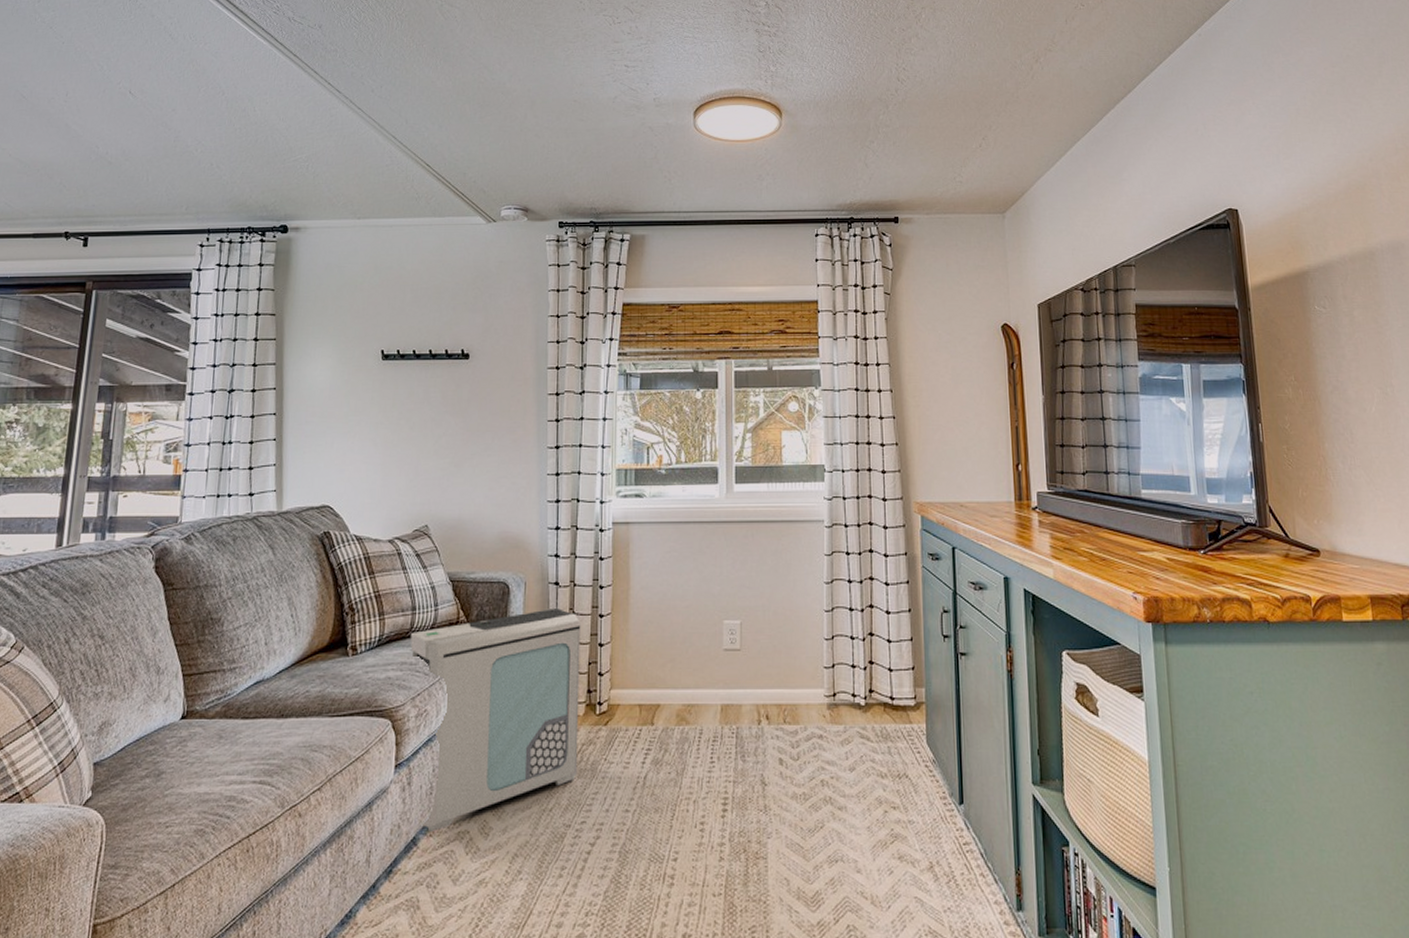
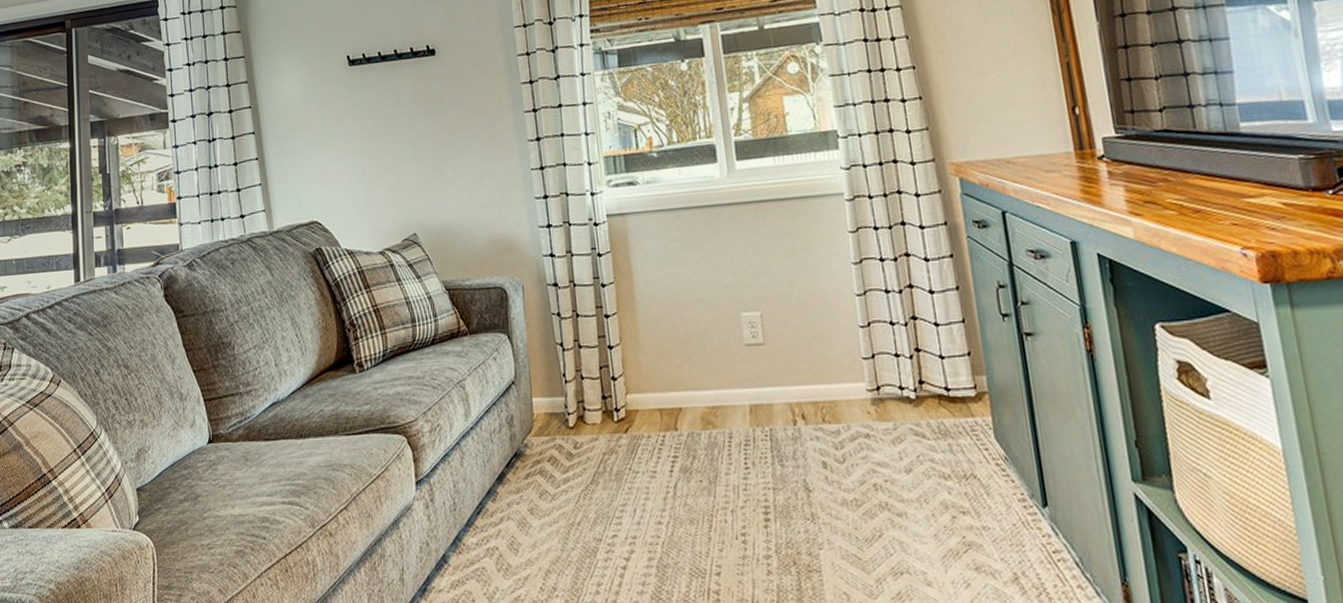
air purifier: present [410,607,581,832] -> none [414,310,602,549]

